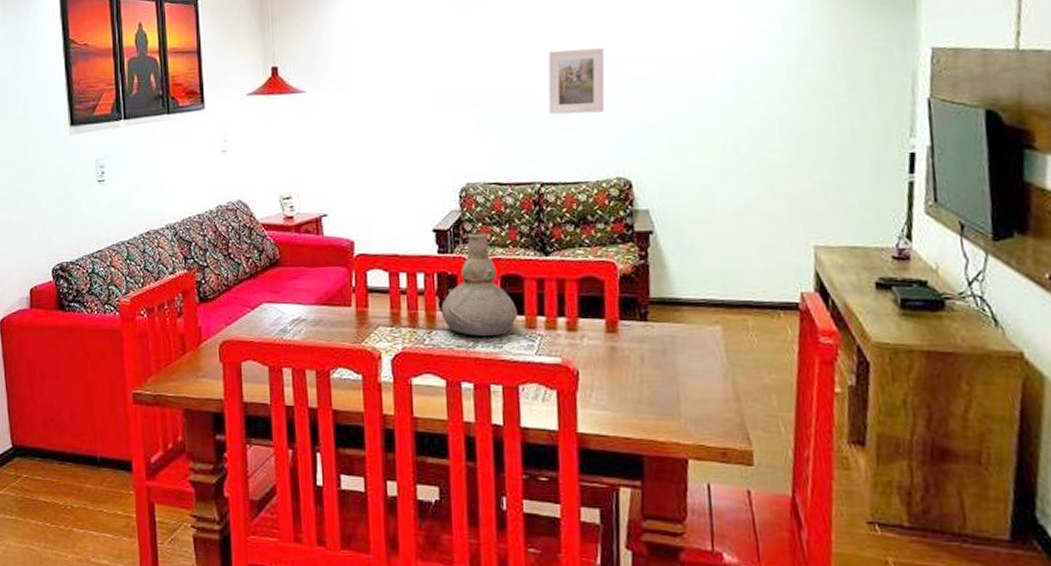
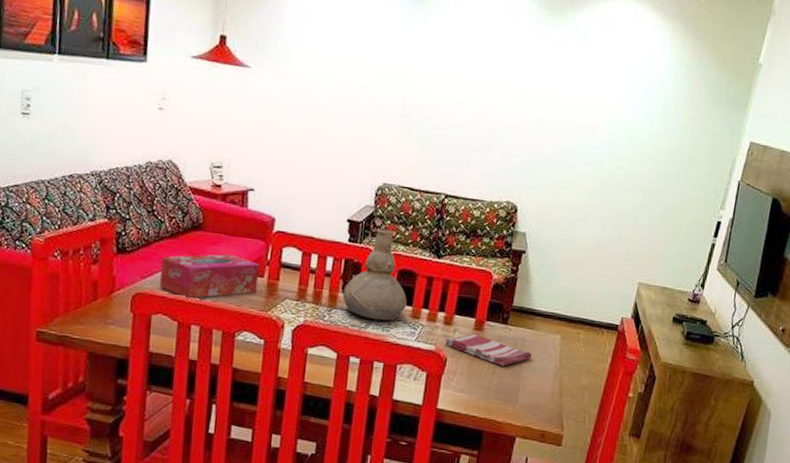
tissue box: none [243,286,346,340] -> present [159,254,260,299]
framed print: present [548,47,605,115] -> none [463,79,518,143]
dish towel: none [572,338,688,372] -> present [445,334,532,366]

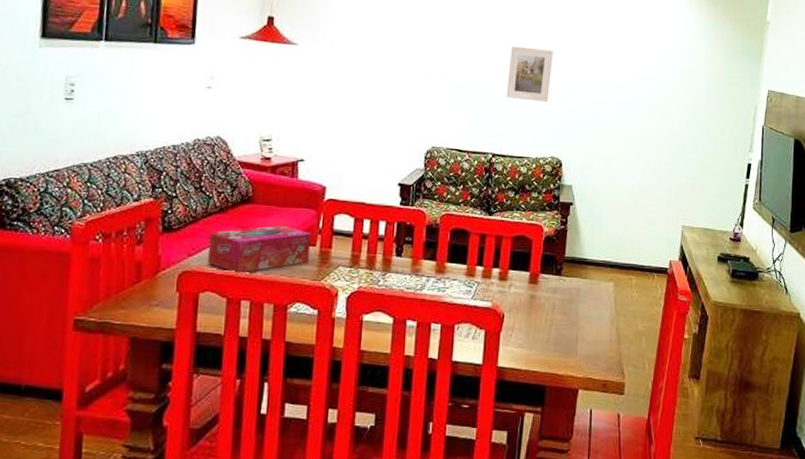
vase: present [342,227,407,321] -> none [396,189,461,281]
dish towel: present [445,334,532,366] -> none [501,288,587,318]
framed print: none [463,79,518,143] -> present [506,46,553,102]

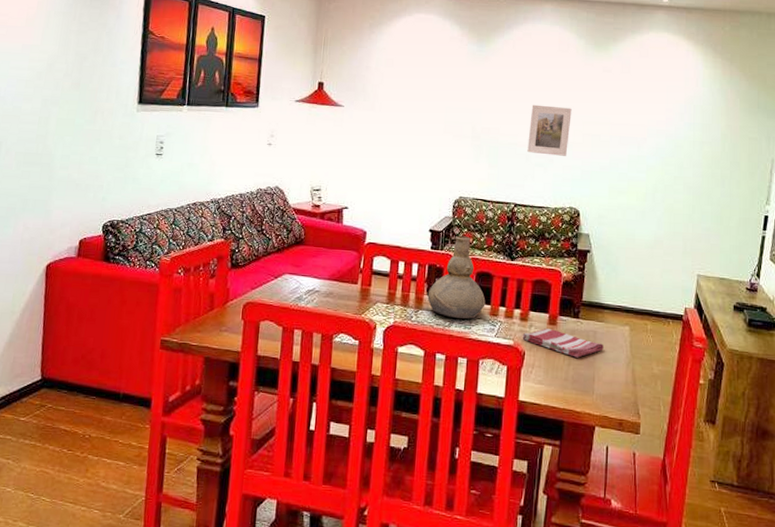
tissue box: present [207,225,312,273] -> none [266,264,354,306]
vase: none [396,189,461,281] -> present [427,235,486,319]
dish towel: none [501,288,587,318] -> present [522,328,604,358]

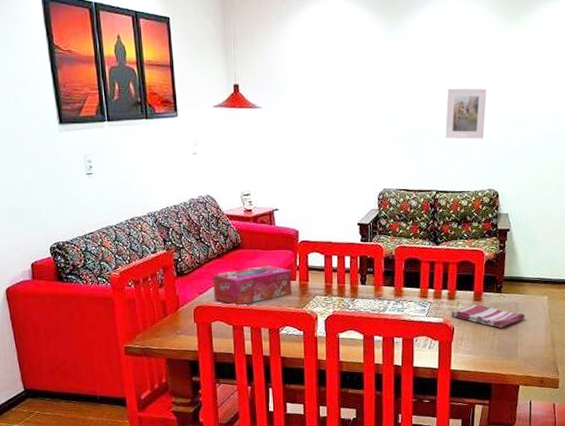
tissue box: none [266,264,354,306] -> present [212,265,292,306]
vase: present [427,235,486,319] -> none [361,226,415,303]

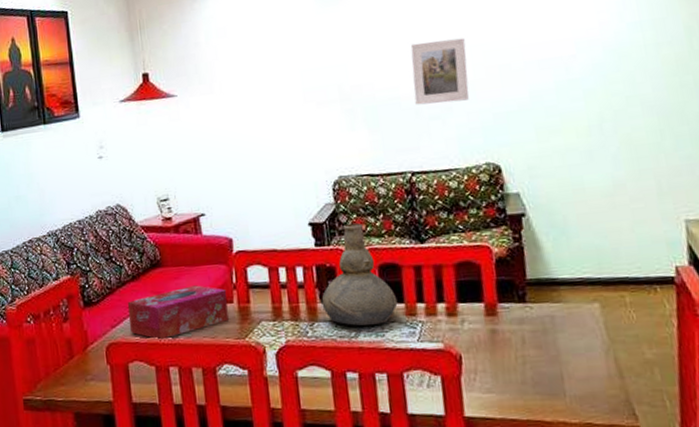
vase: none [361,226,415,303] -> present [321,222,398,326]
dish towel: present [451,305,525,328] -> none [453,321,569,353]

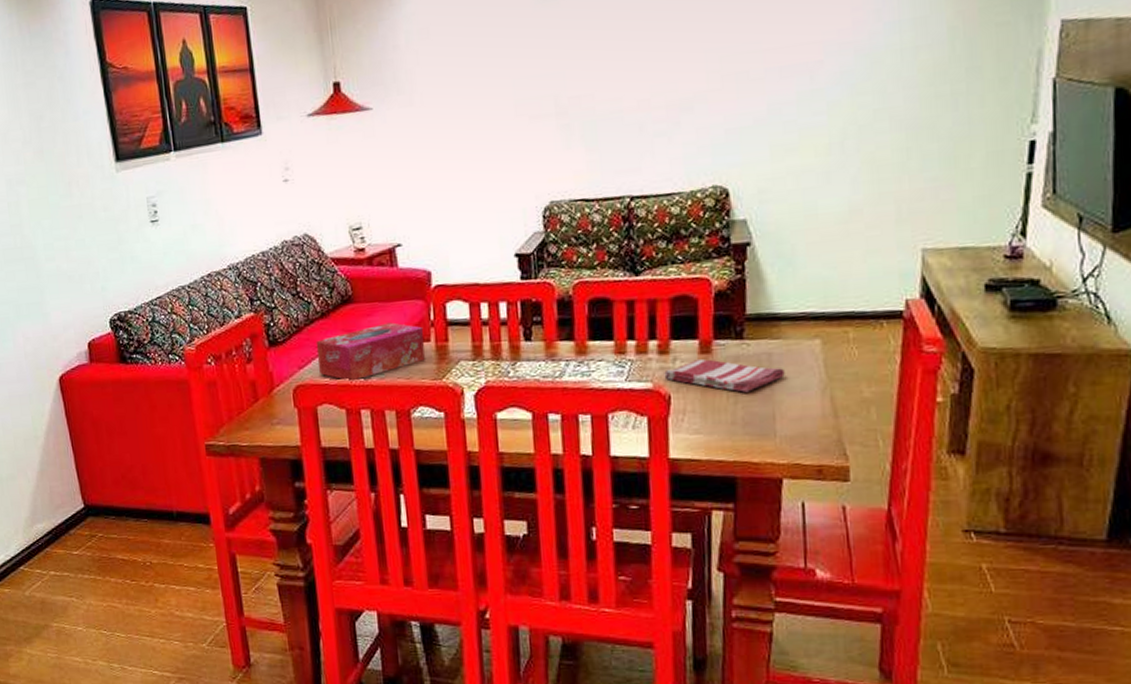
vase: present [321,222,398,326] -> none [525,253,607,365]
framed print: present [410,37,469,105] -> none [638,40,701,120]
dish towel: none [453,321,569,353] -> present [664,359,785,393]

